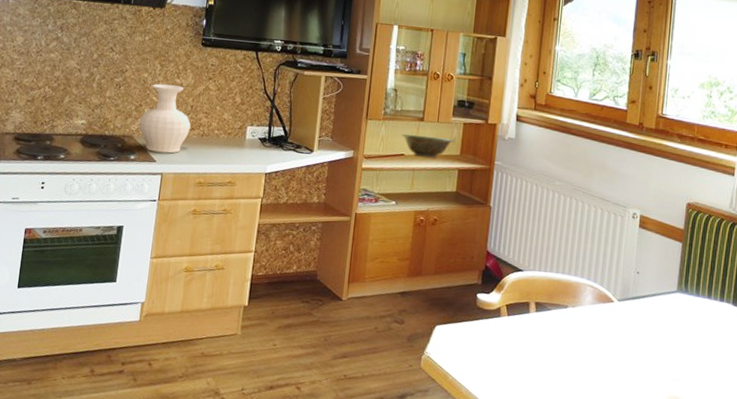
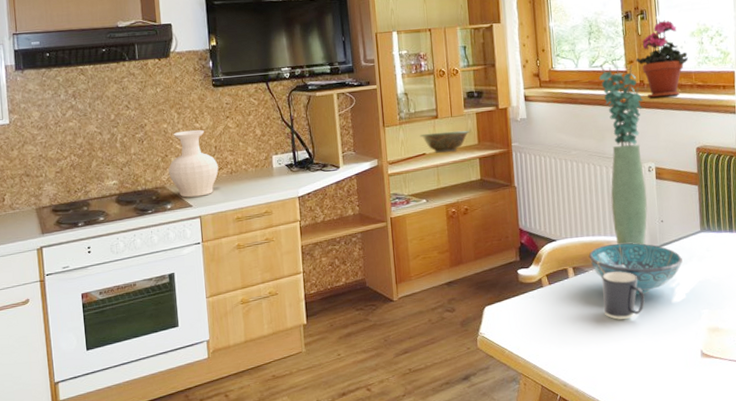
bowl: none [554,285,653,346] -> present [588,243,683,295]
mug: none [561,315,606,369] -> present [601,271,645,320]
vase: none [585,98,640,294] -> present [598,64,648,245]
potted plant: none [638,66,694,148] -> present [635,20,688,100]

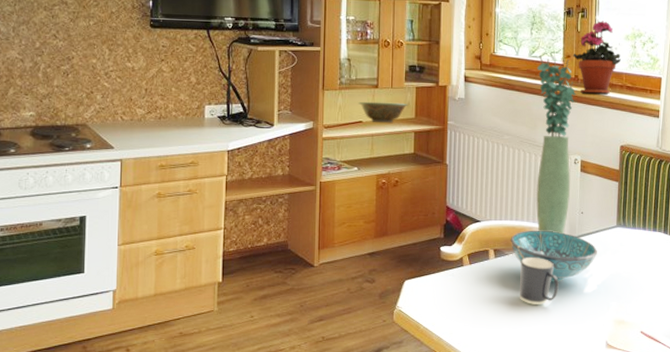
vase: present [168,129,219,198] -> none [92,68,147,139]

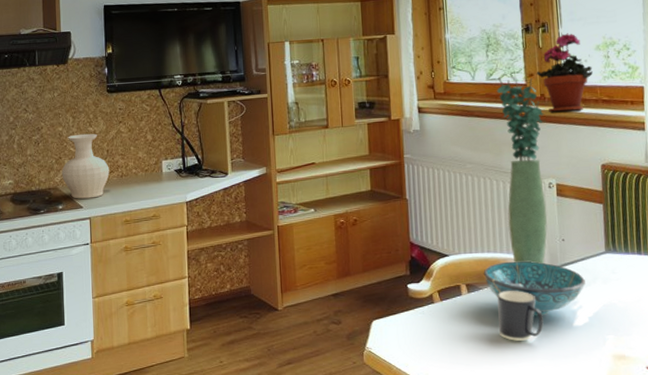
vase: none [92,68,147,139] -> present [61,133,110,199]
decorative bowl: present [358,101,409,124] -> none [309,141,362,164]

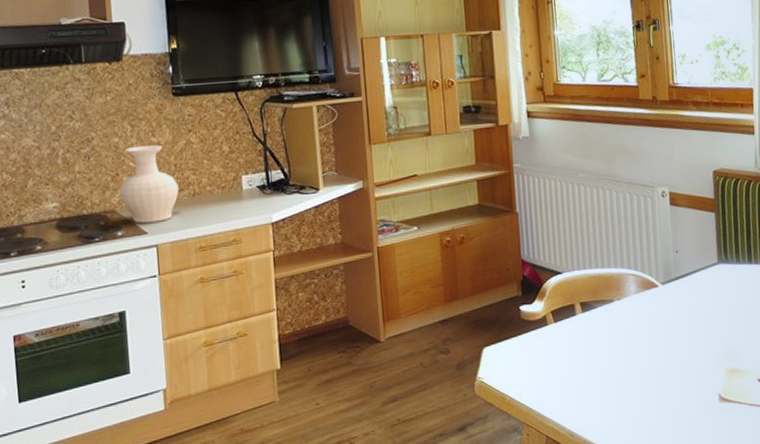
bowl: present [483,261,585,316] -> none [597,275,699,334]
vase: present [496,77,547,265] -> none [607,78,661,278]
mug: present [497,290,544,341] -> none [612,306,659,361]
potted plant: present [536,33,593,114] -> none [647,31,704,118]

